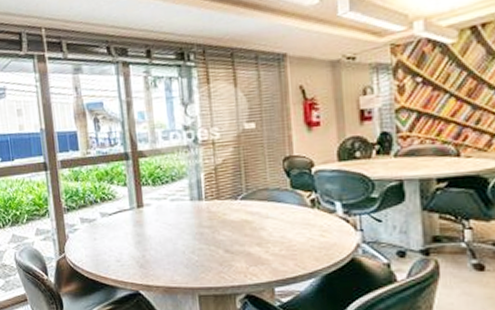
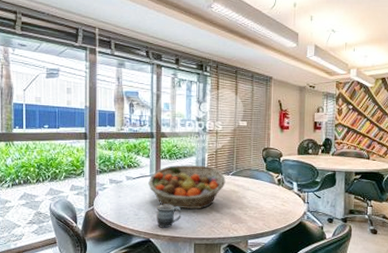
fruit basket: none [129,189,233,250] -> present [148,165,226,210]
mug: none [143,245,177,277] -> present [156,205,182,228]

